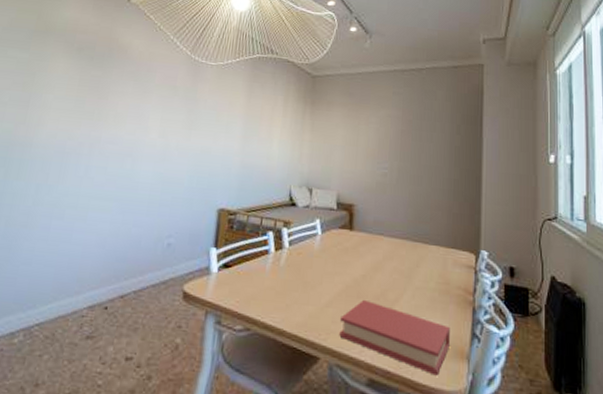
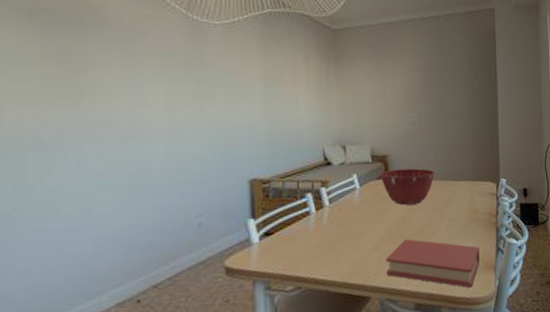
mixing bowl: none [343,220,404,263] -> present [379,168,435,205]

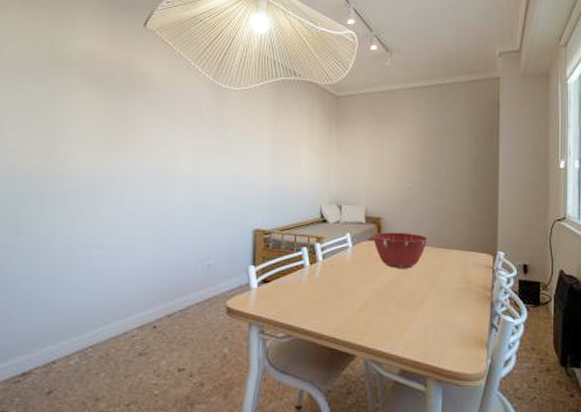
book: present [386,238,480,288] -> none [373,302,471,362]

